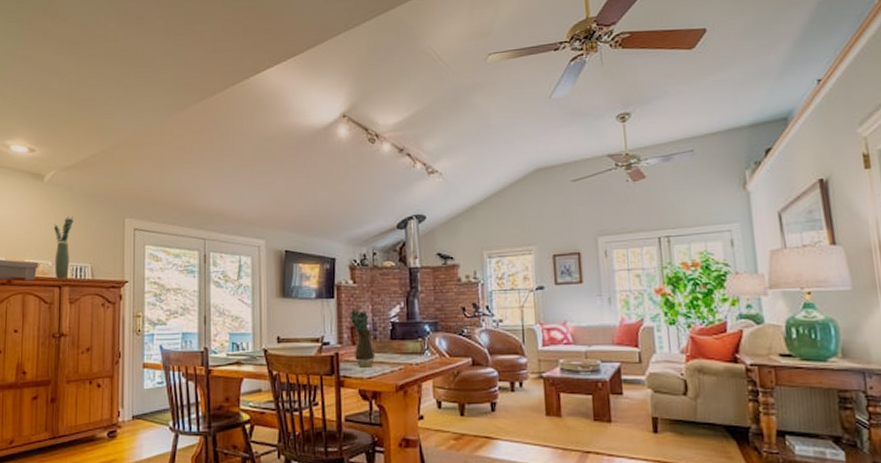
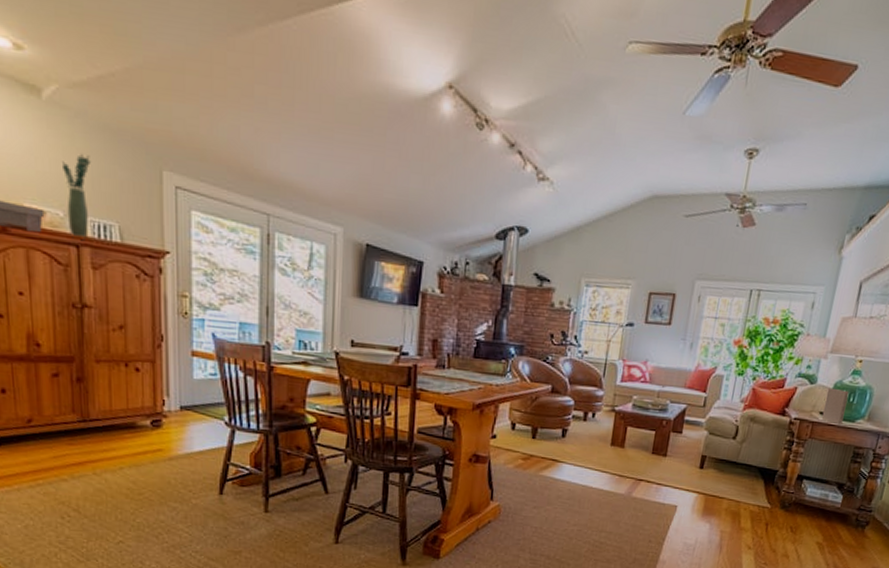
vase: present [350,307,375,368] -> none [433,319,456,384]
book: none [779,325,812,367] -> present [821,387,849,425]

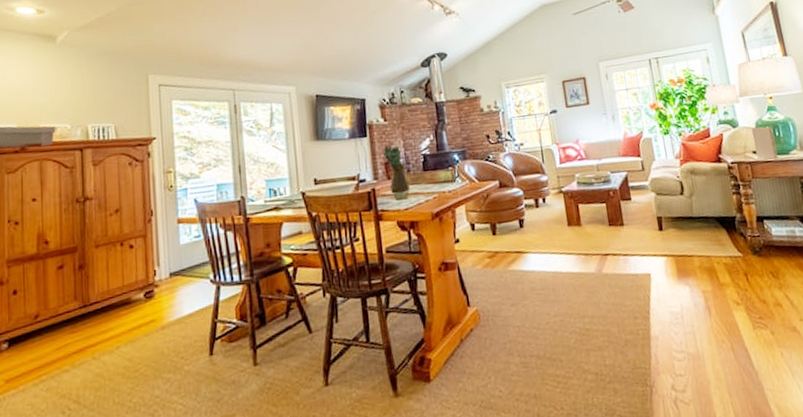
vase: present [63,154,90,241] -> none [71,76,92,145]
vase: none [433,319,456,384] -> present [383,144,410,201]

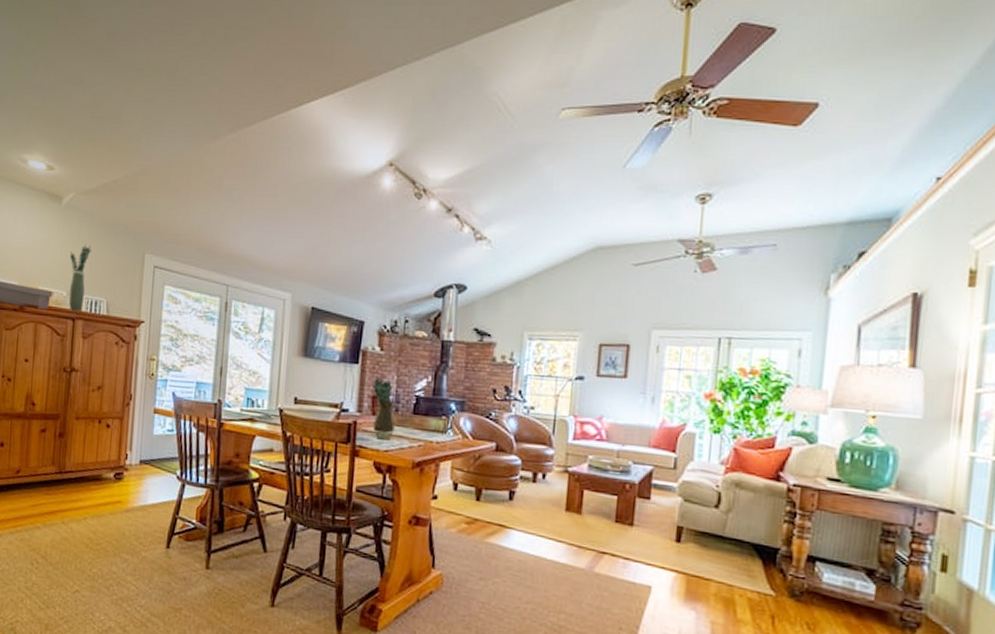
vase: none [71,76,92,145] -> present [68,245,92,315]
book: present [751,126,779,160] -> none [830,448,864,495]

